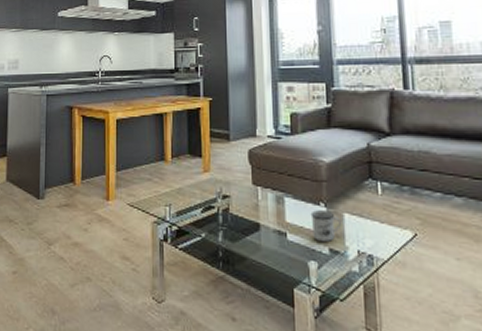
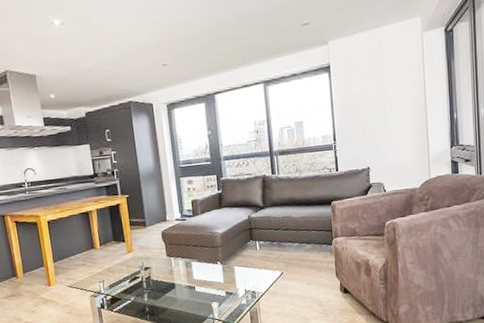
mug: present [310,210,341,242] -> none [211,266,233,288]

